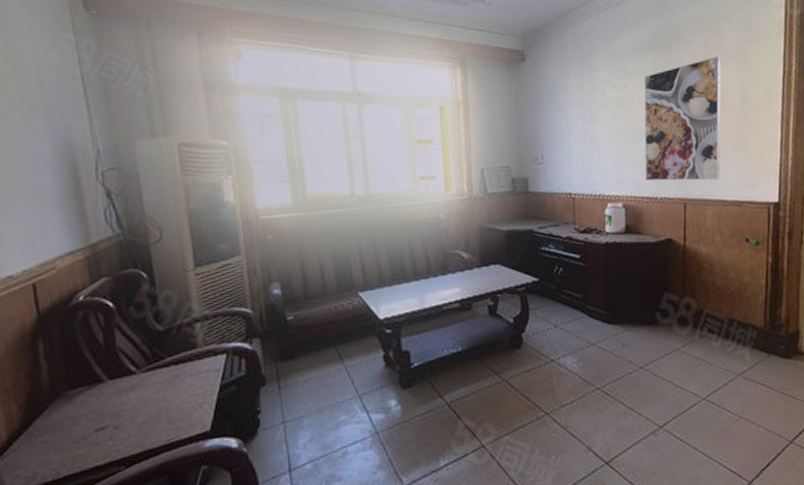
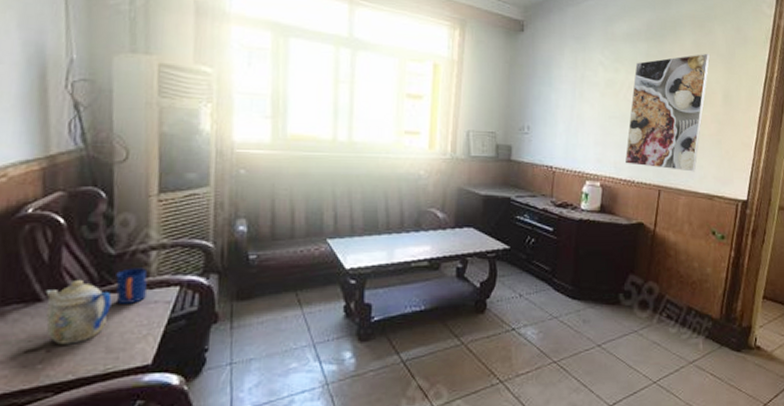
teapot: none [105,357,166,421] -> present [45,279,112,345]
mug: none [166,339,196,377] -> present [115,267,147,304]

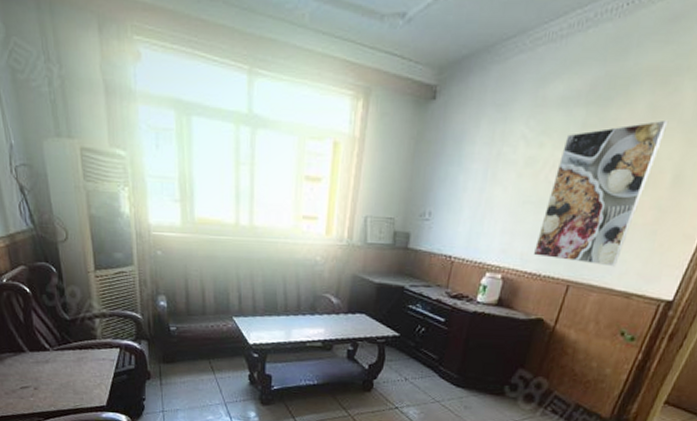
teapot: present [45,279,112,345] -> none [26,337,73,386]
mug: present [115,267,147,304] -> none [72,331,96,359]

